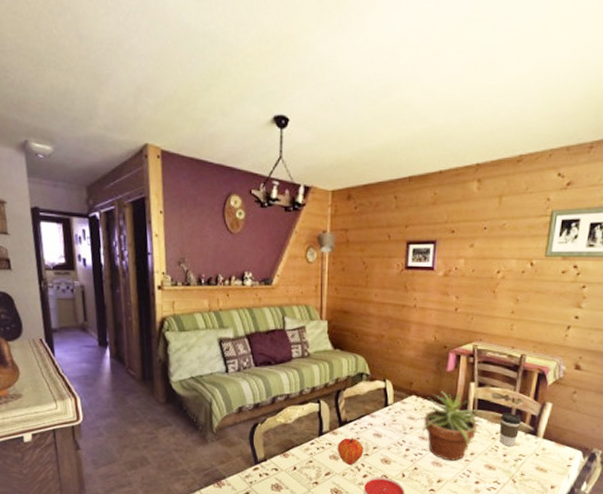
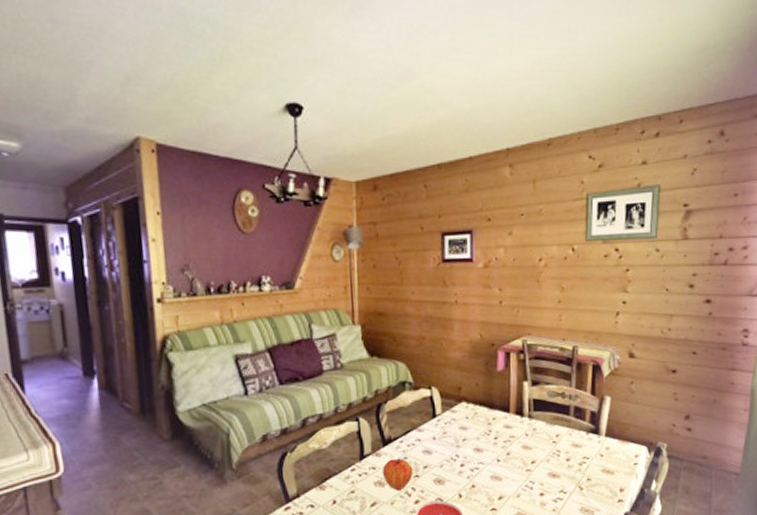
potted plant: present [415,391,483,461] -> none [468,394,541,473]
coffee cup: present [499,413,521,446] -> none [558,411,581,449]

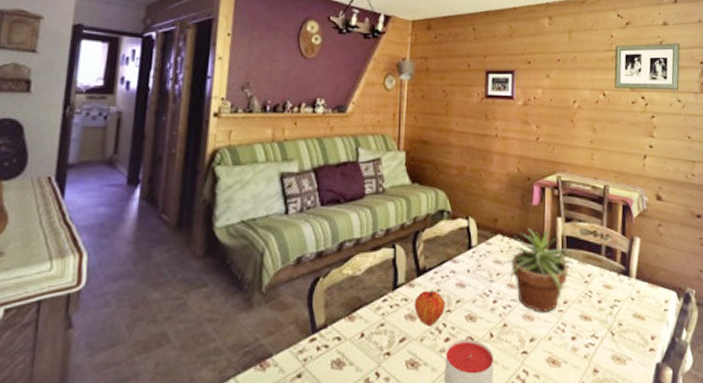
potted plant: none [468,394,541,473] -> present [502,228,574,312]

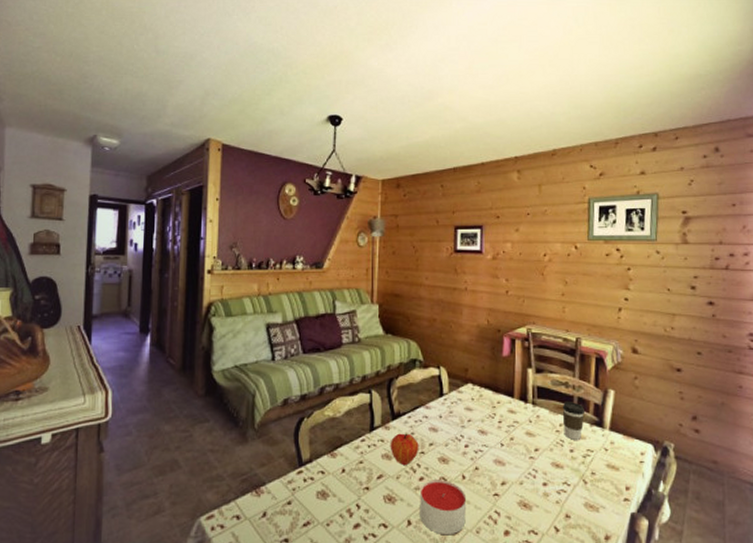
potted plant: present [502,228,574,312] -> none [473,378,545,458]
coffee cup: none [590,251,612,290] -> present [562,402,585,440]

